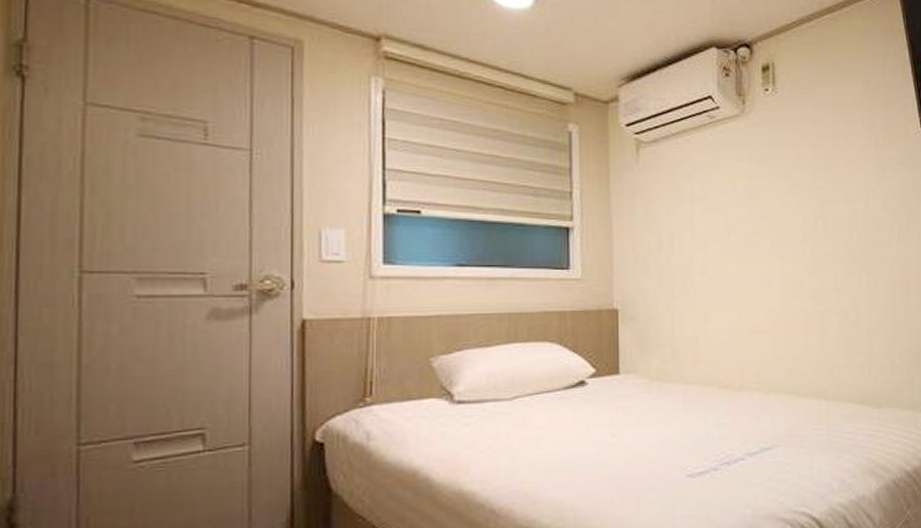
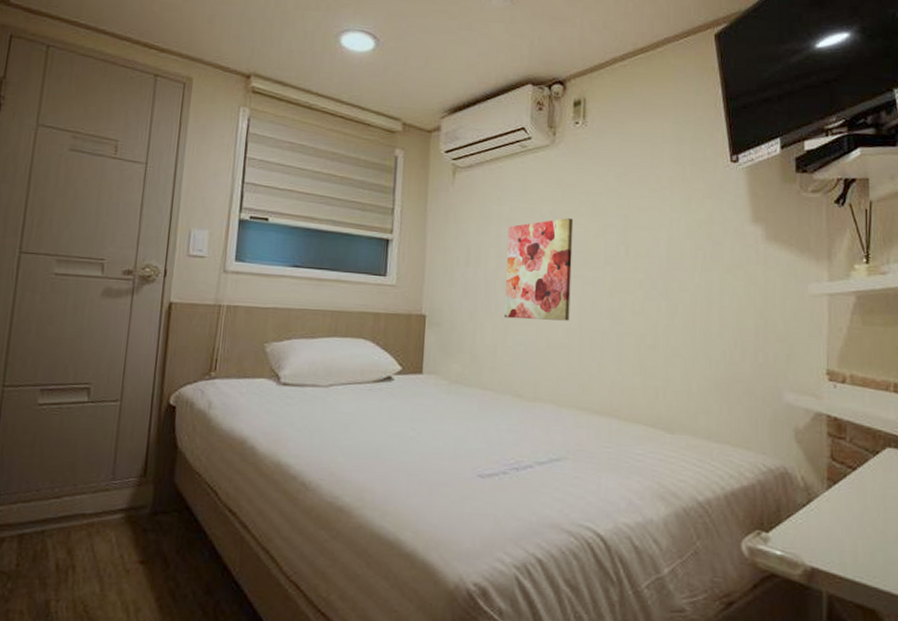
wall art: none [701,194,772,306] -> present [504,218,574,321]

